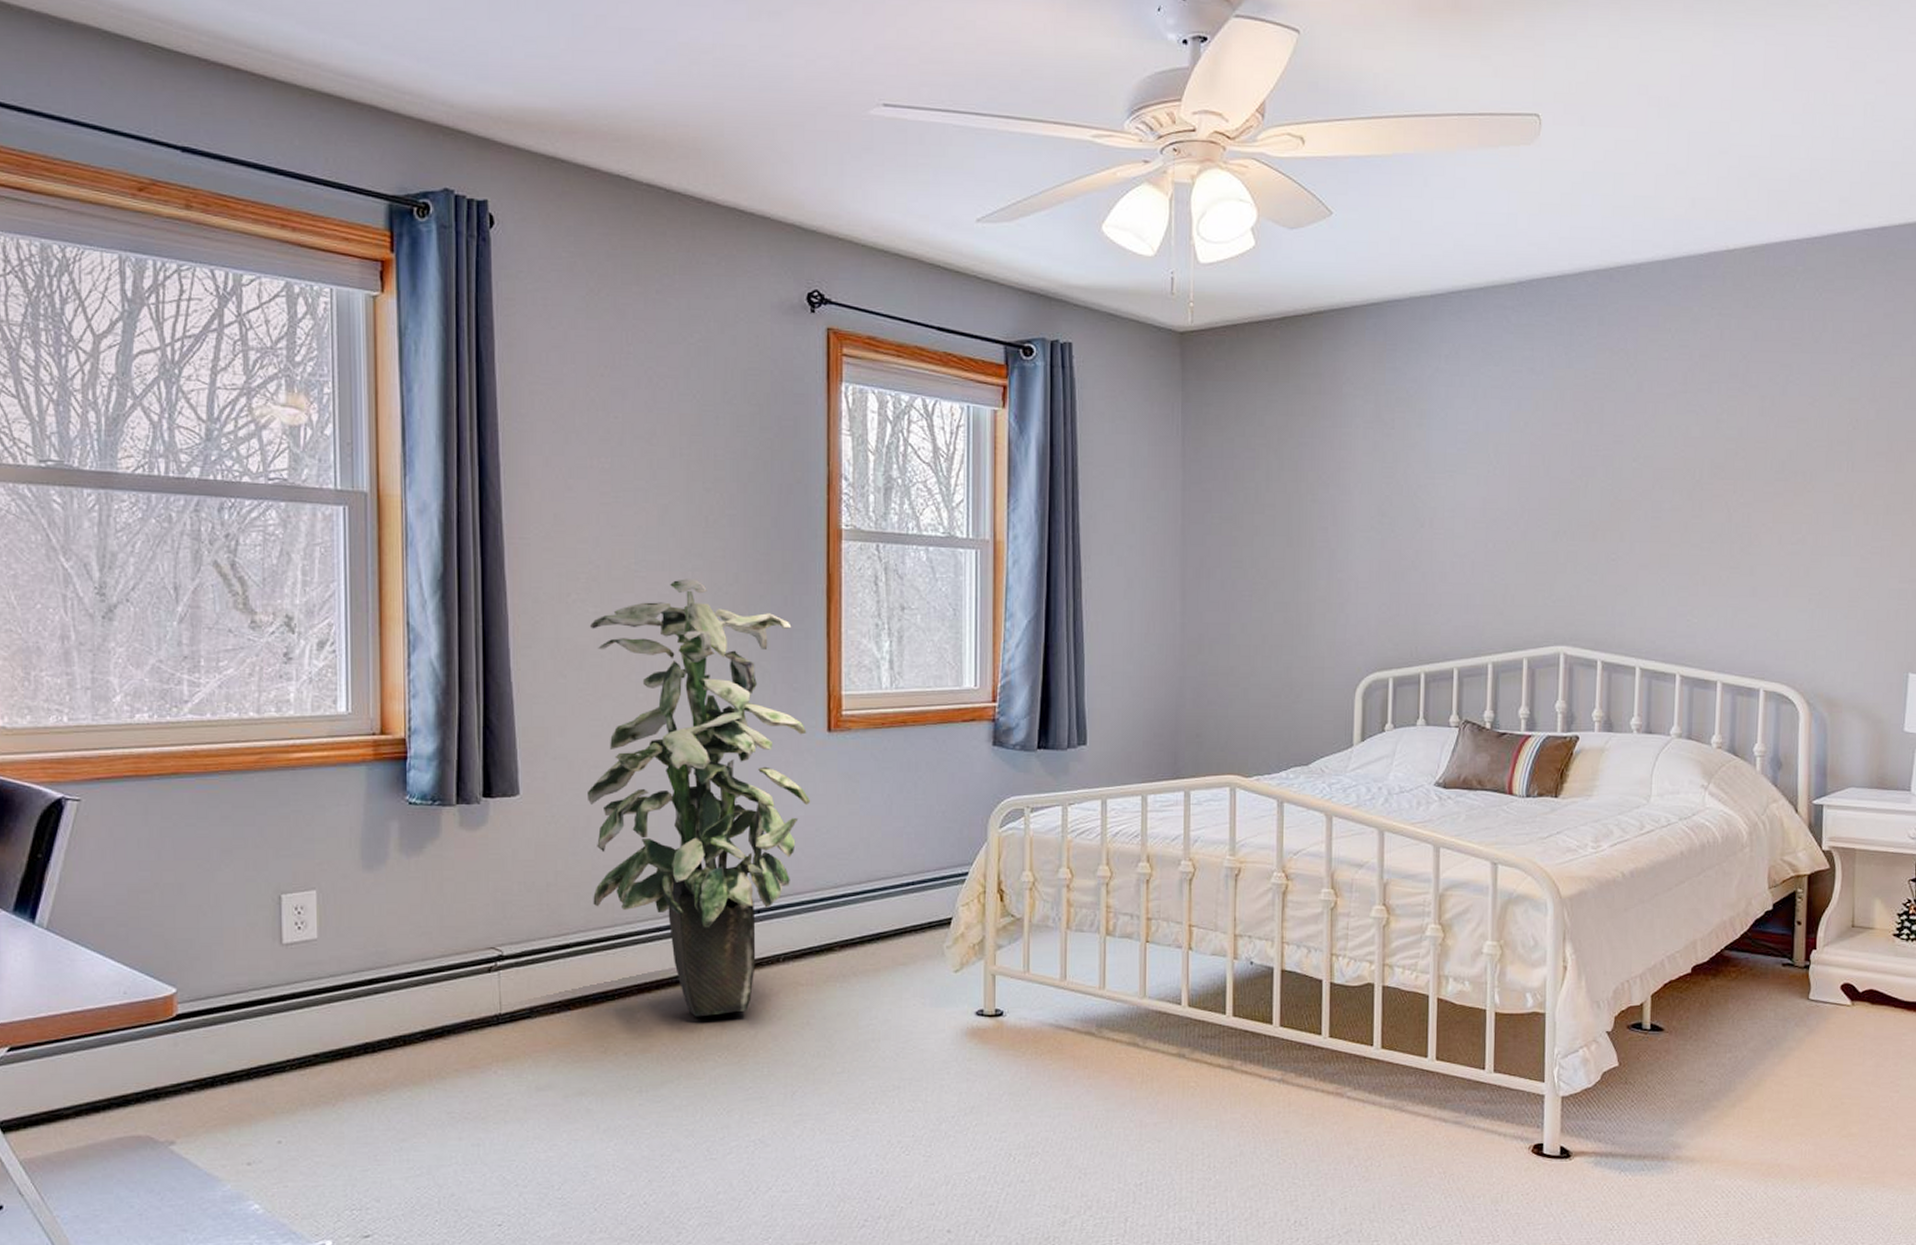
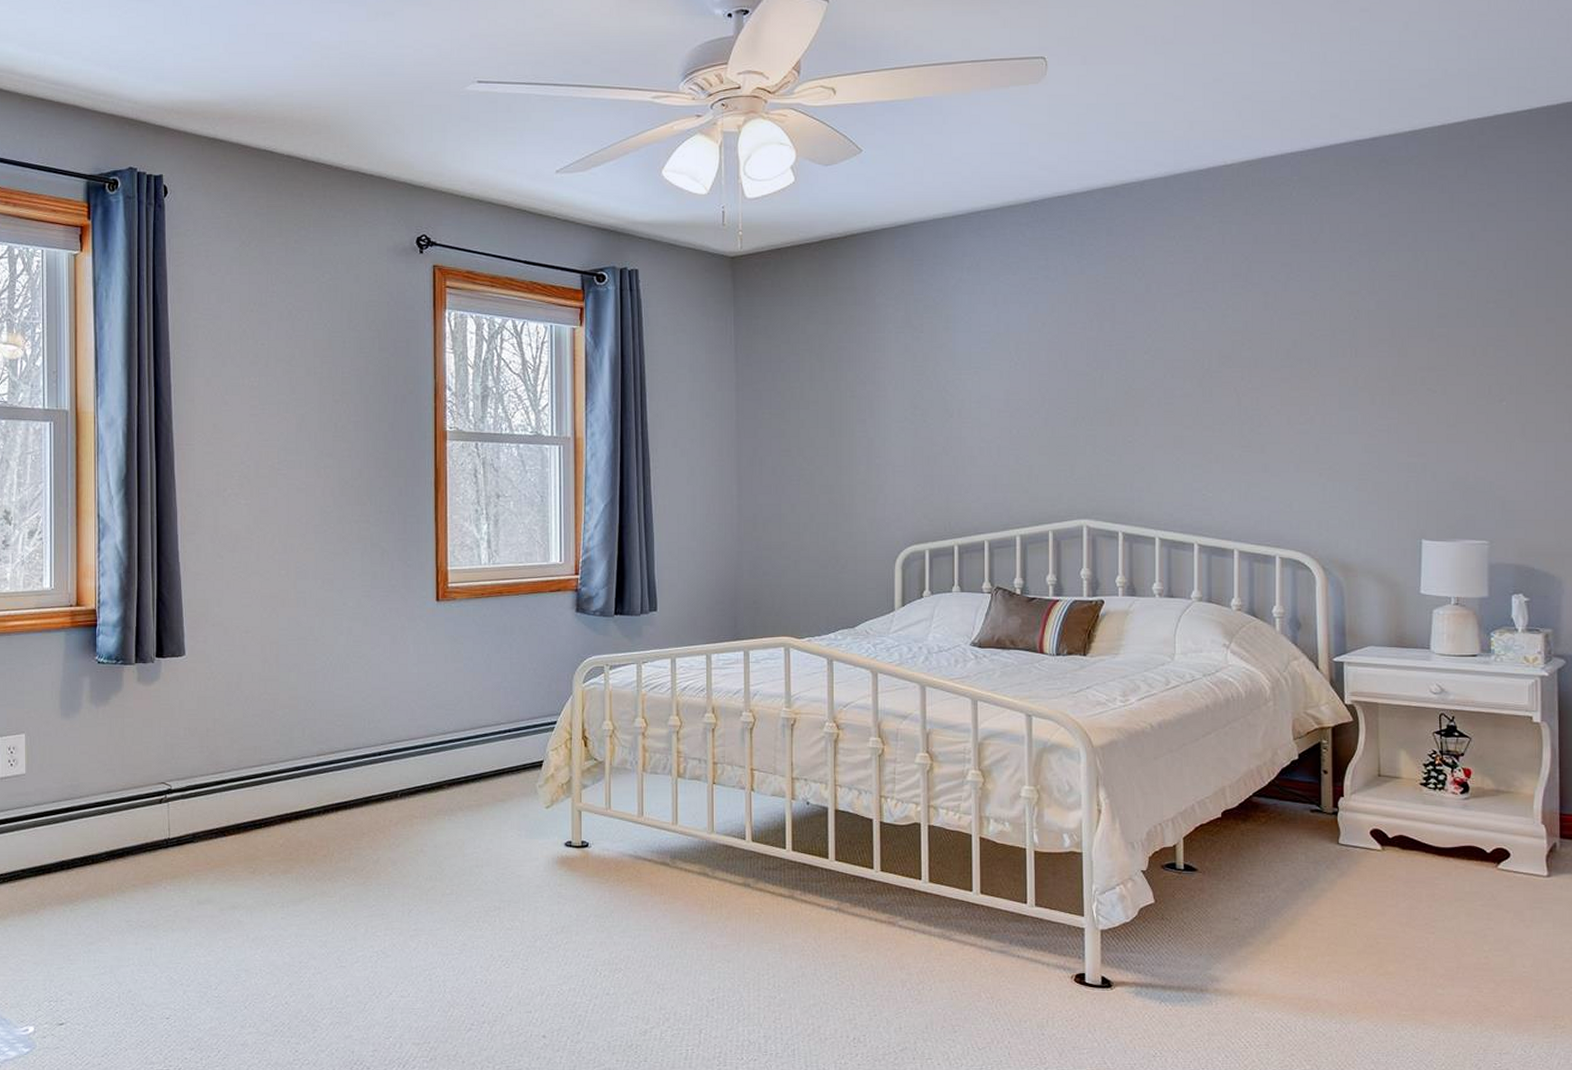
indoor plant: present [586,579,811,1017] -> none [239,475,423,844]

